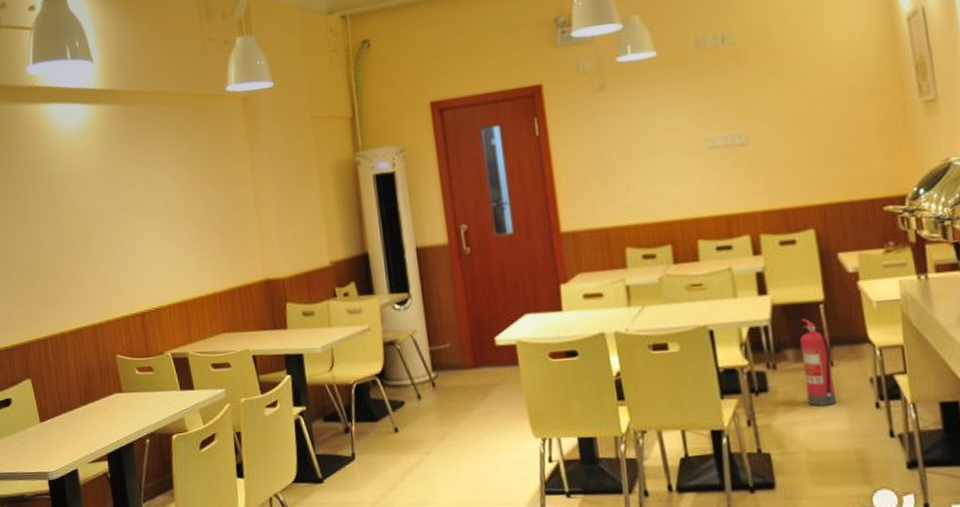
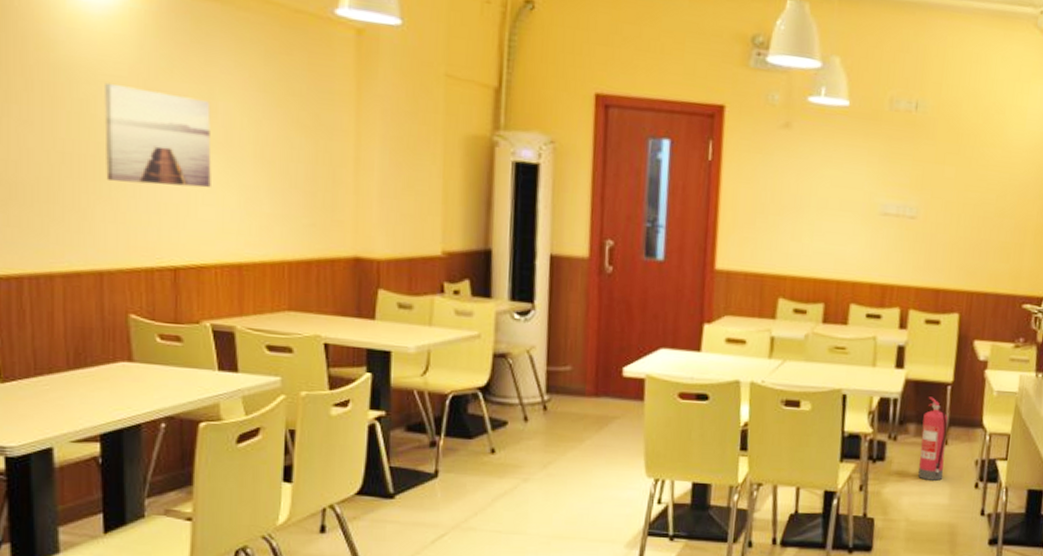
wall art: none [83,179,159,255] -> present [104,82,212,188]

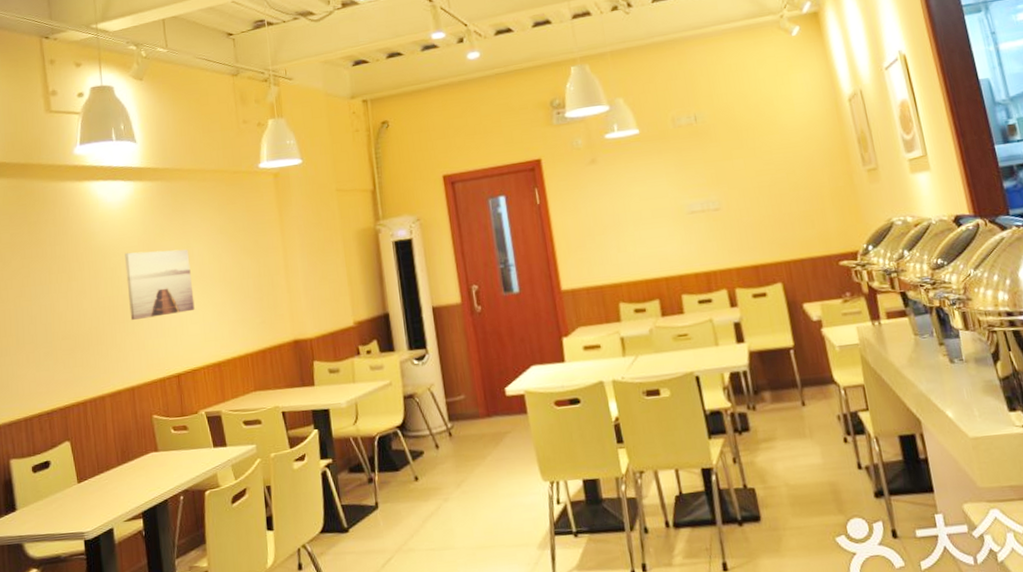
fire extinguisher: present [918,396,948,481] -> none [774,363,811,443]

